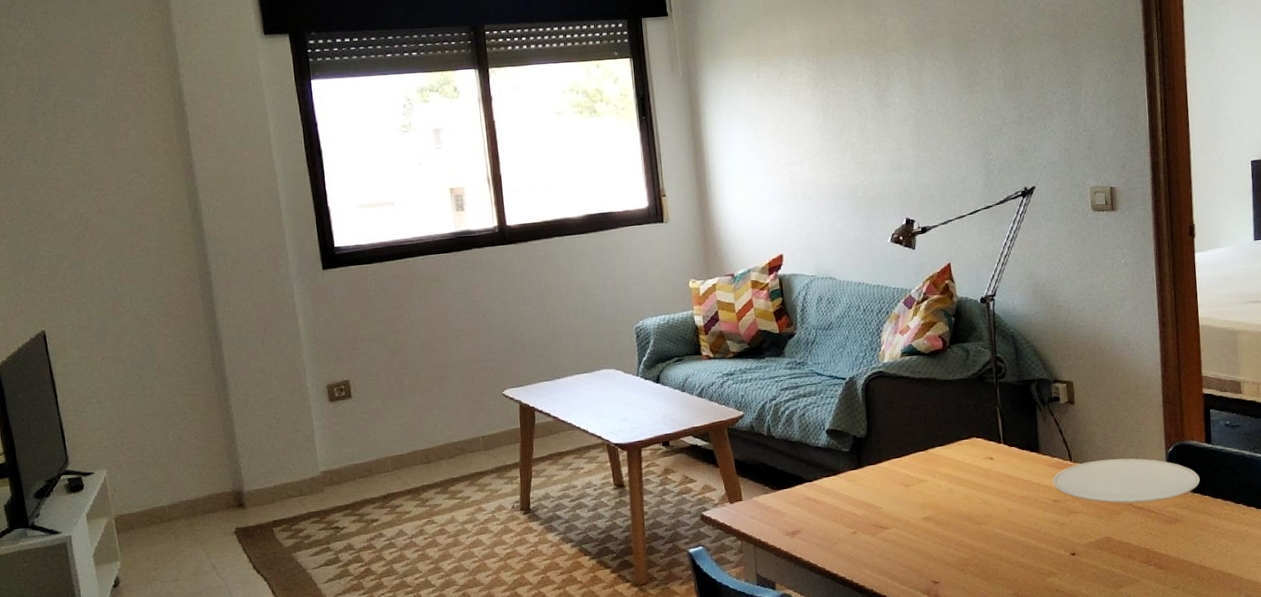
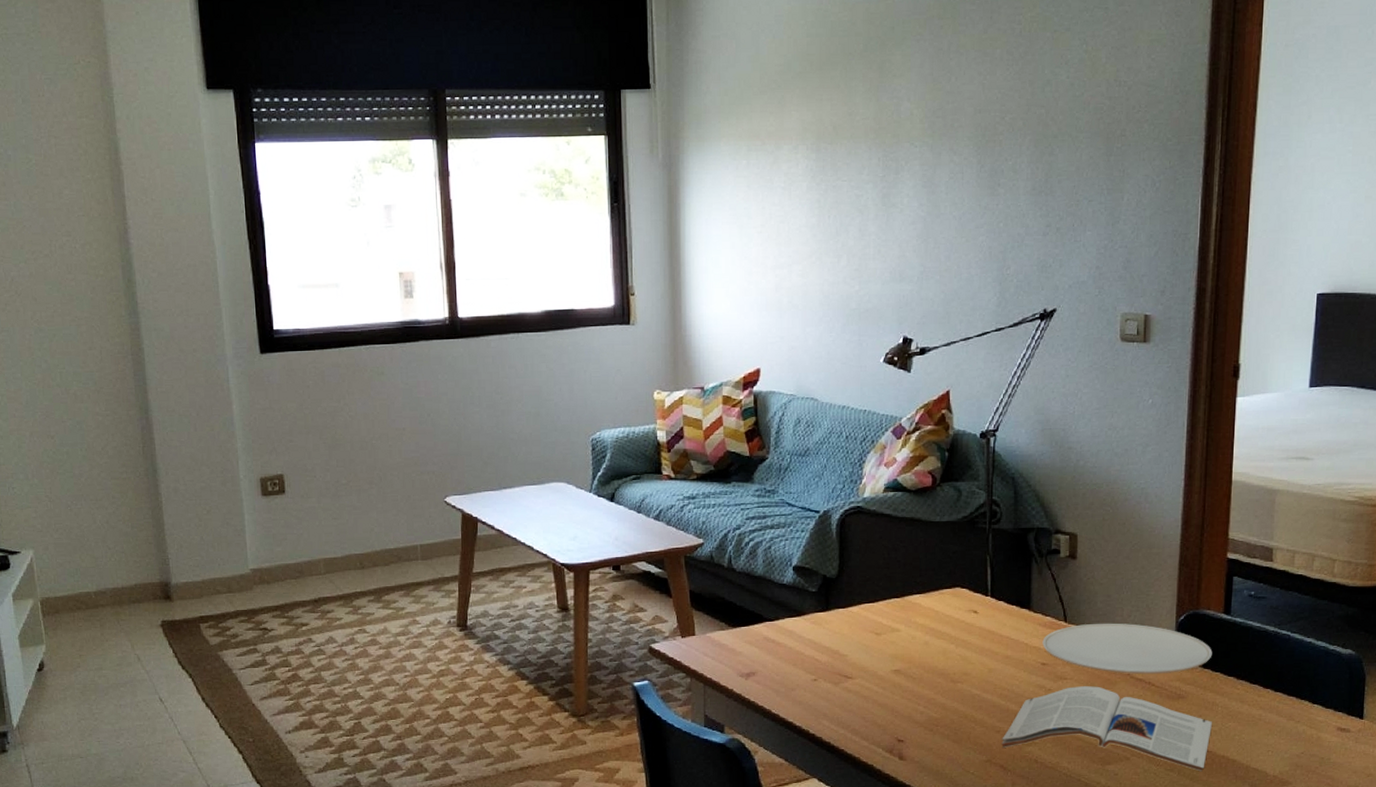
magazine: none [1026,517,1208,587] -> present [1002,685,1213,772]

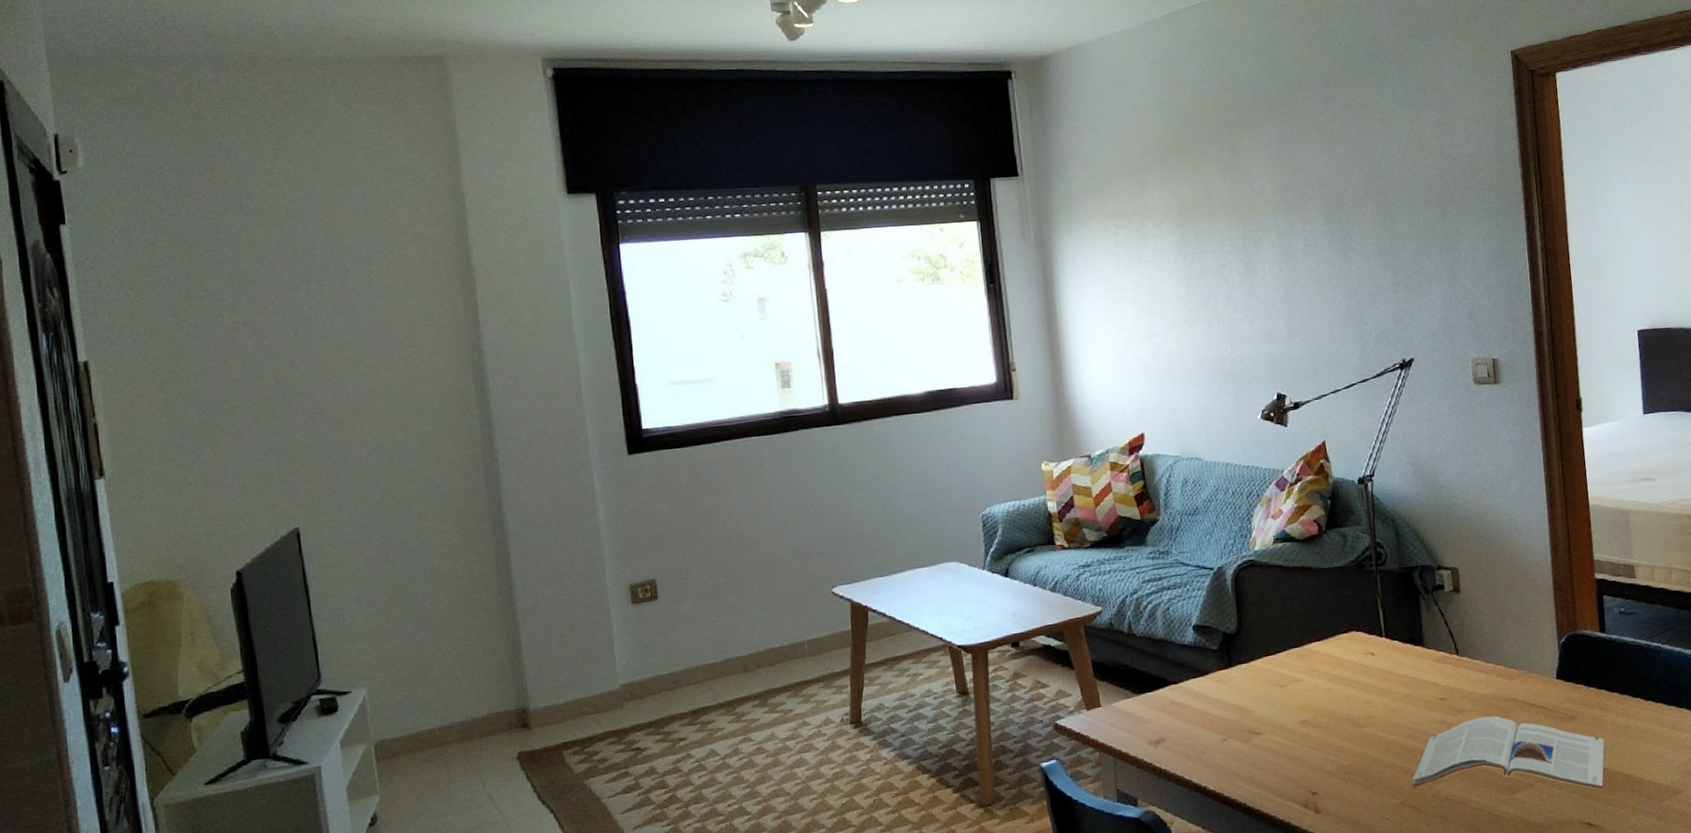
plate: present [1042,623,1213,675] -> none [1438,650,1595,701]

